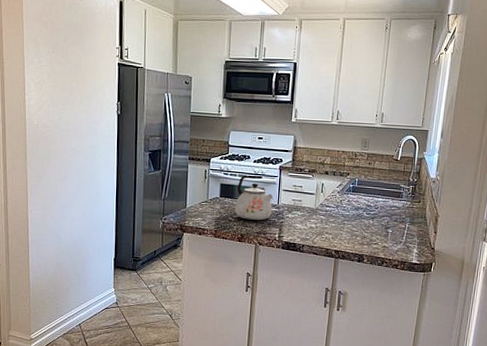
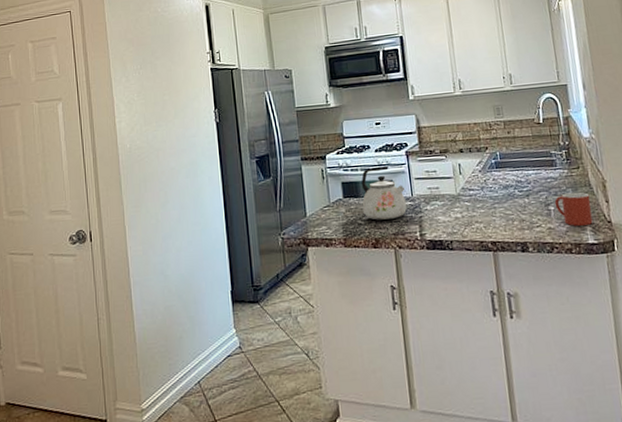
mug: none [393,221,423,249] -> present [554,192,593,226]

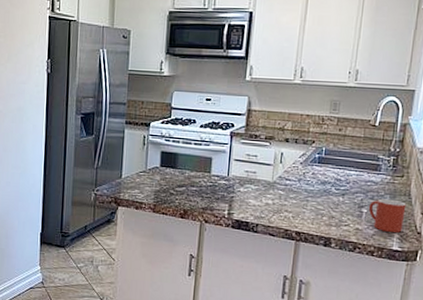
kettle: present [361,165,407,220] -> none [177,142,222,194]

